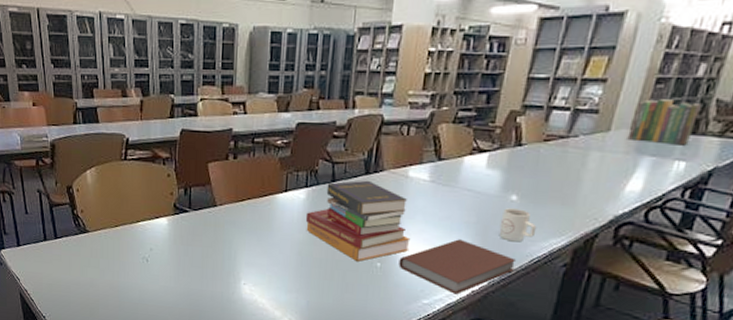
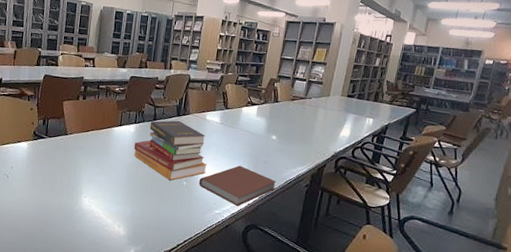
mug: present [499,208,537,242] -> none [265,144,289,169]
books: present [627,99,702,146] -> none [339,78,379,108]

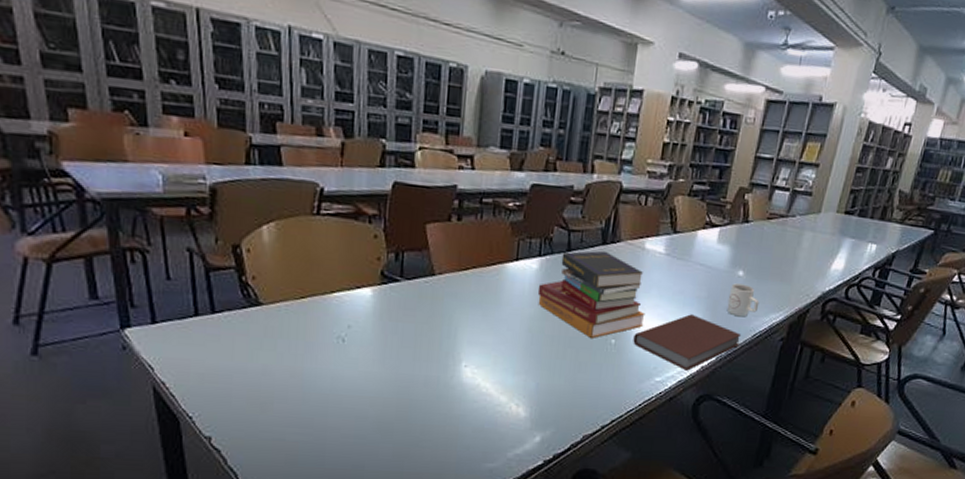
mug: none [265,144,289,169] -> present [726,283,760,317]

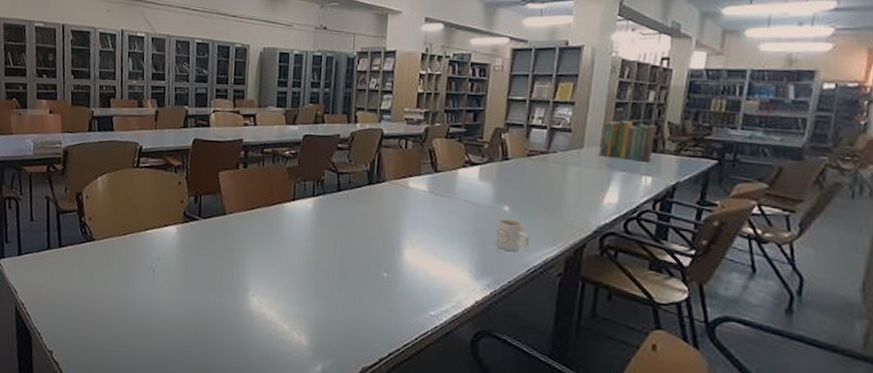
books: present [537,250,645,338] -> none [313,190,414,271]
book: present [633,314,742,371] -> none [404,249,515,305]
books: none [834,186,889,230] -> present [599,121,656,162]

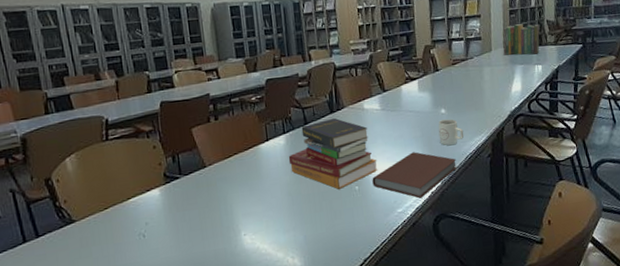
books: none [313,190,414,271] -> present [288,117,378,189]
book: none [404,249,515,305] -> present [372,152,457,199]

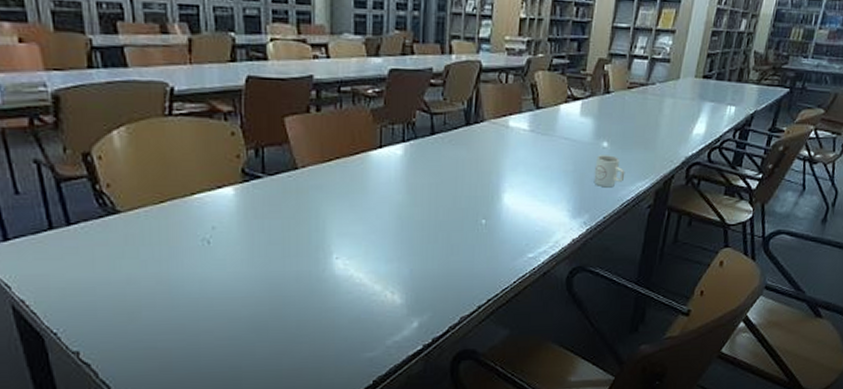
books: present [288,117,378,189] -> none [404,131,514,220]
book: present [372,152,457,199] -> none [503,189,610,245]
books: present [502,24,540,55] -> none [692,50,744,92]

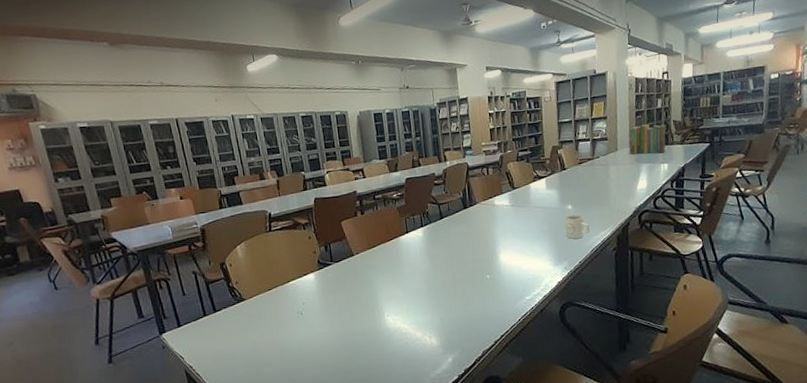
books: none [692,50,744,92] -> present [628,124,666,155]

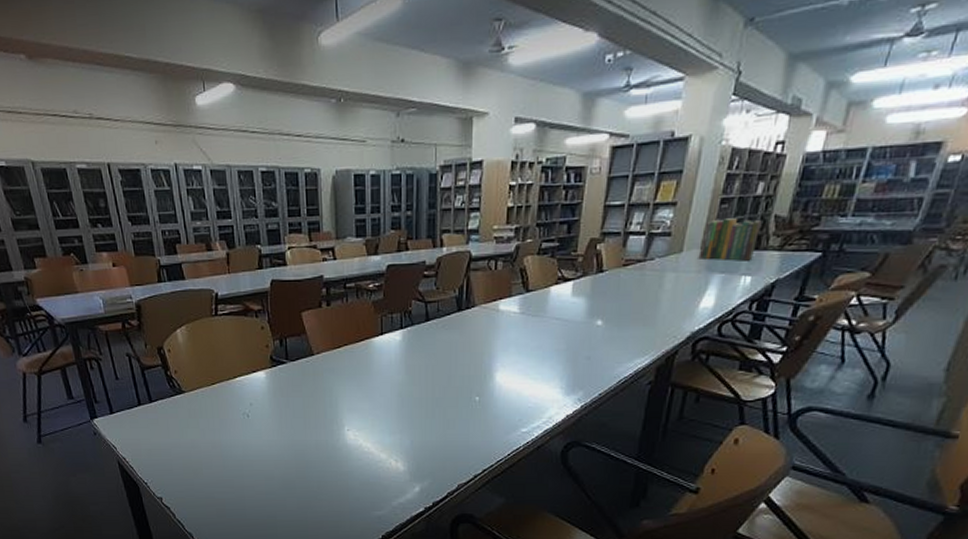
mug: present [565,214,590,240] -> none [587,333,622,365]

